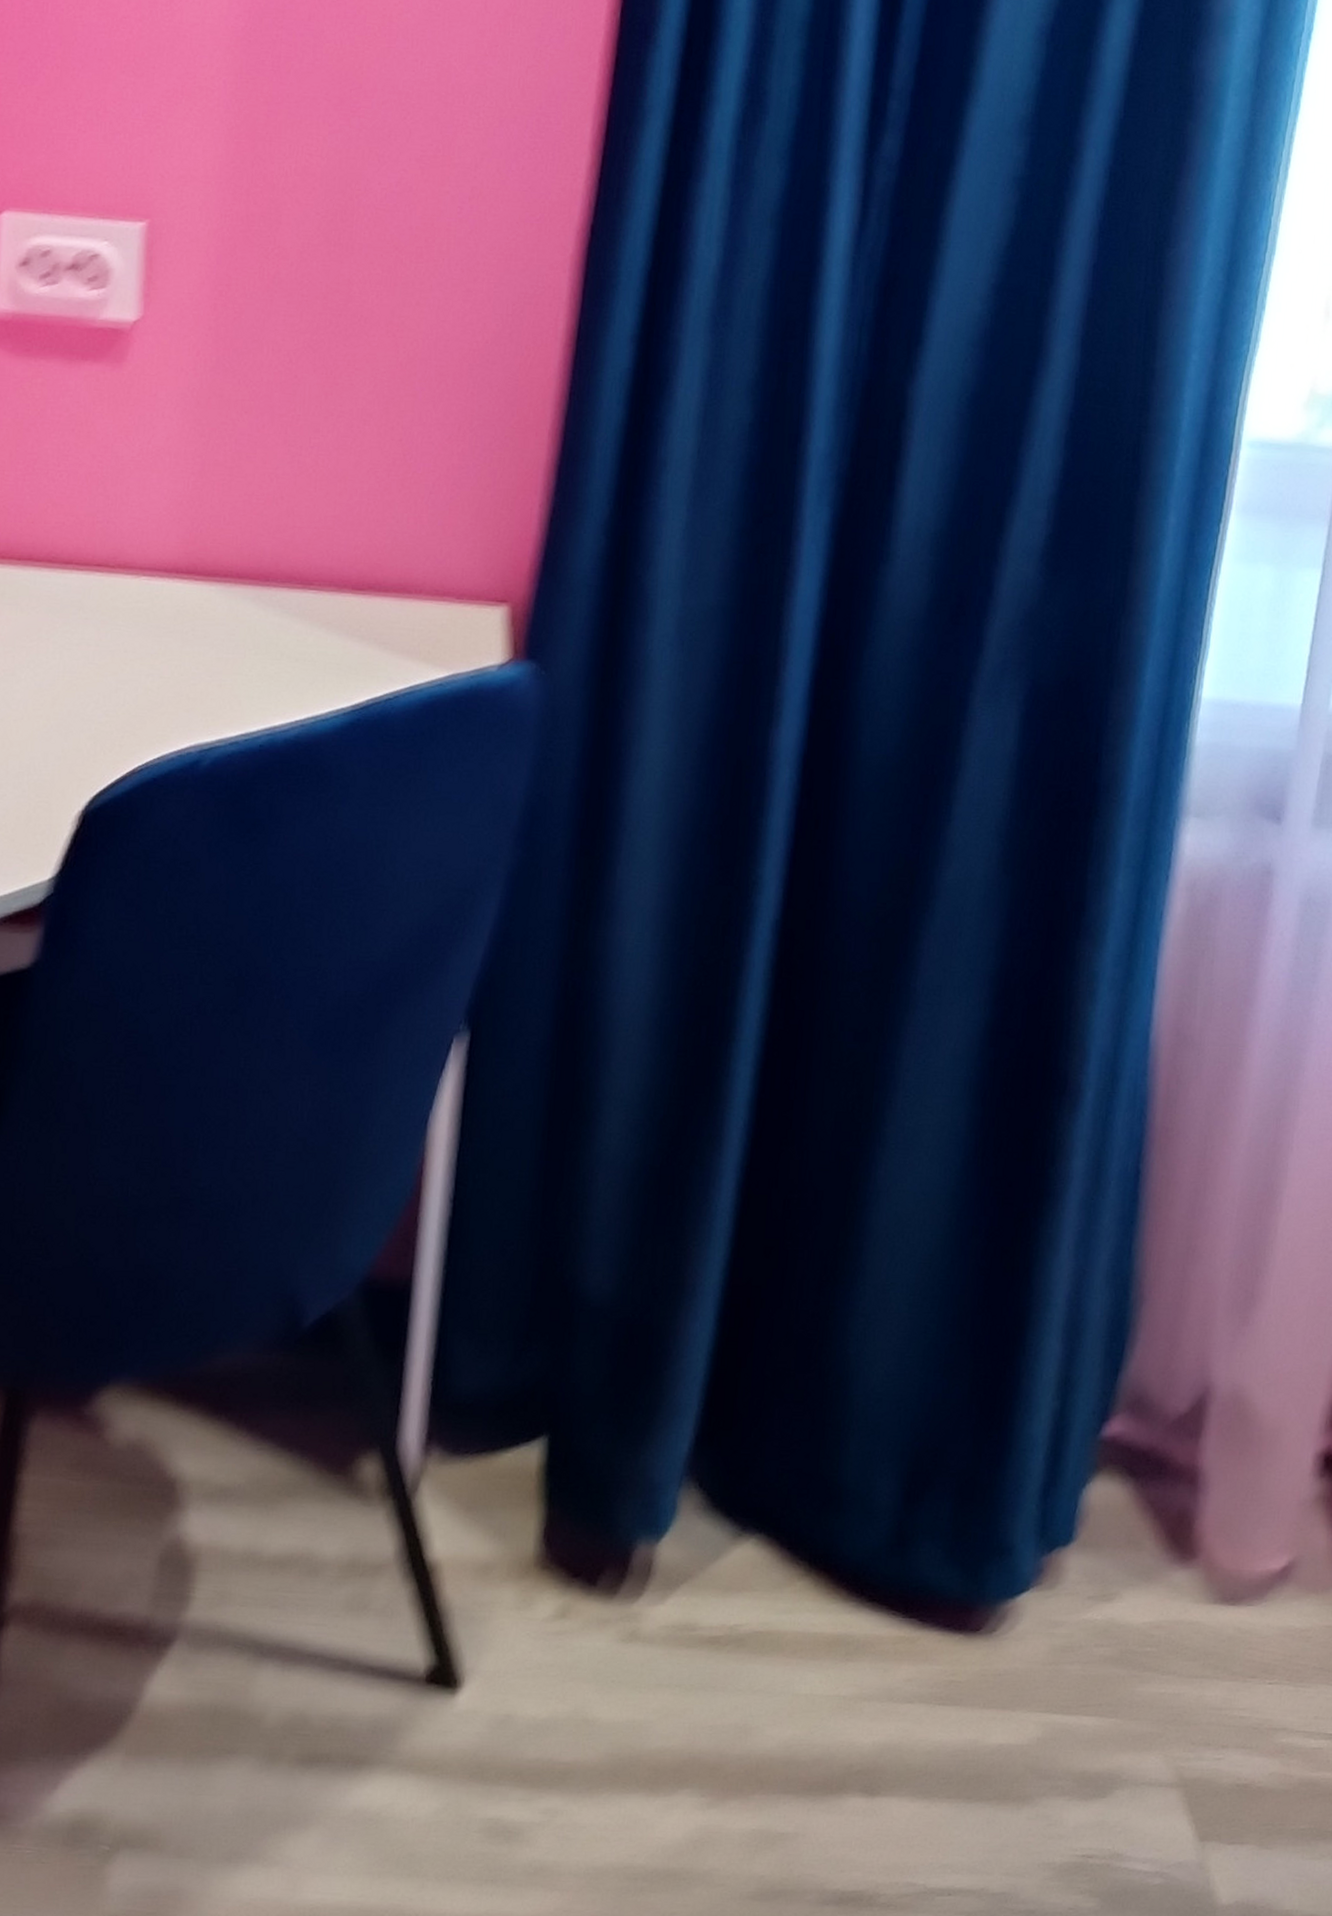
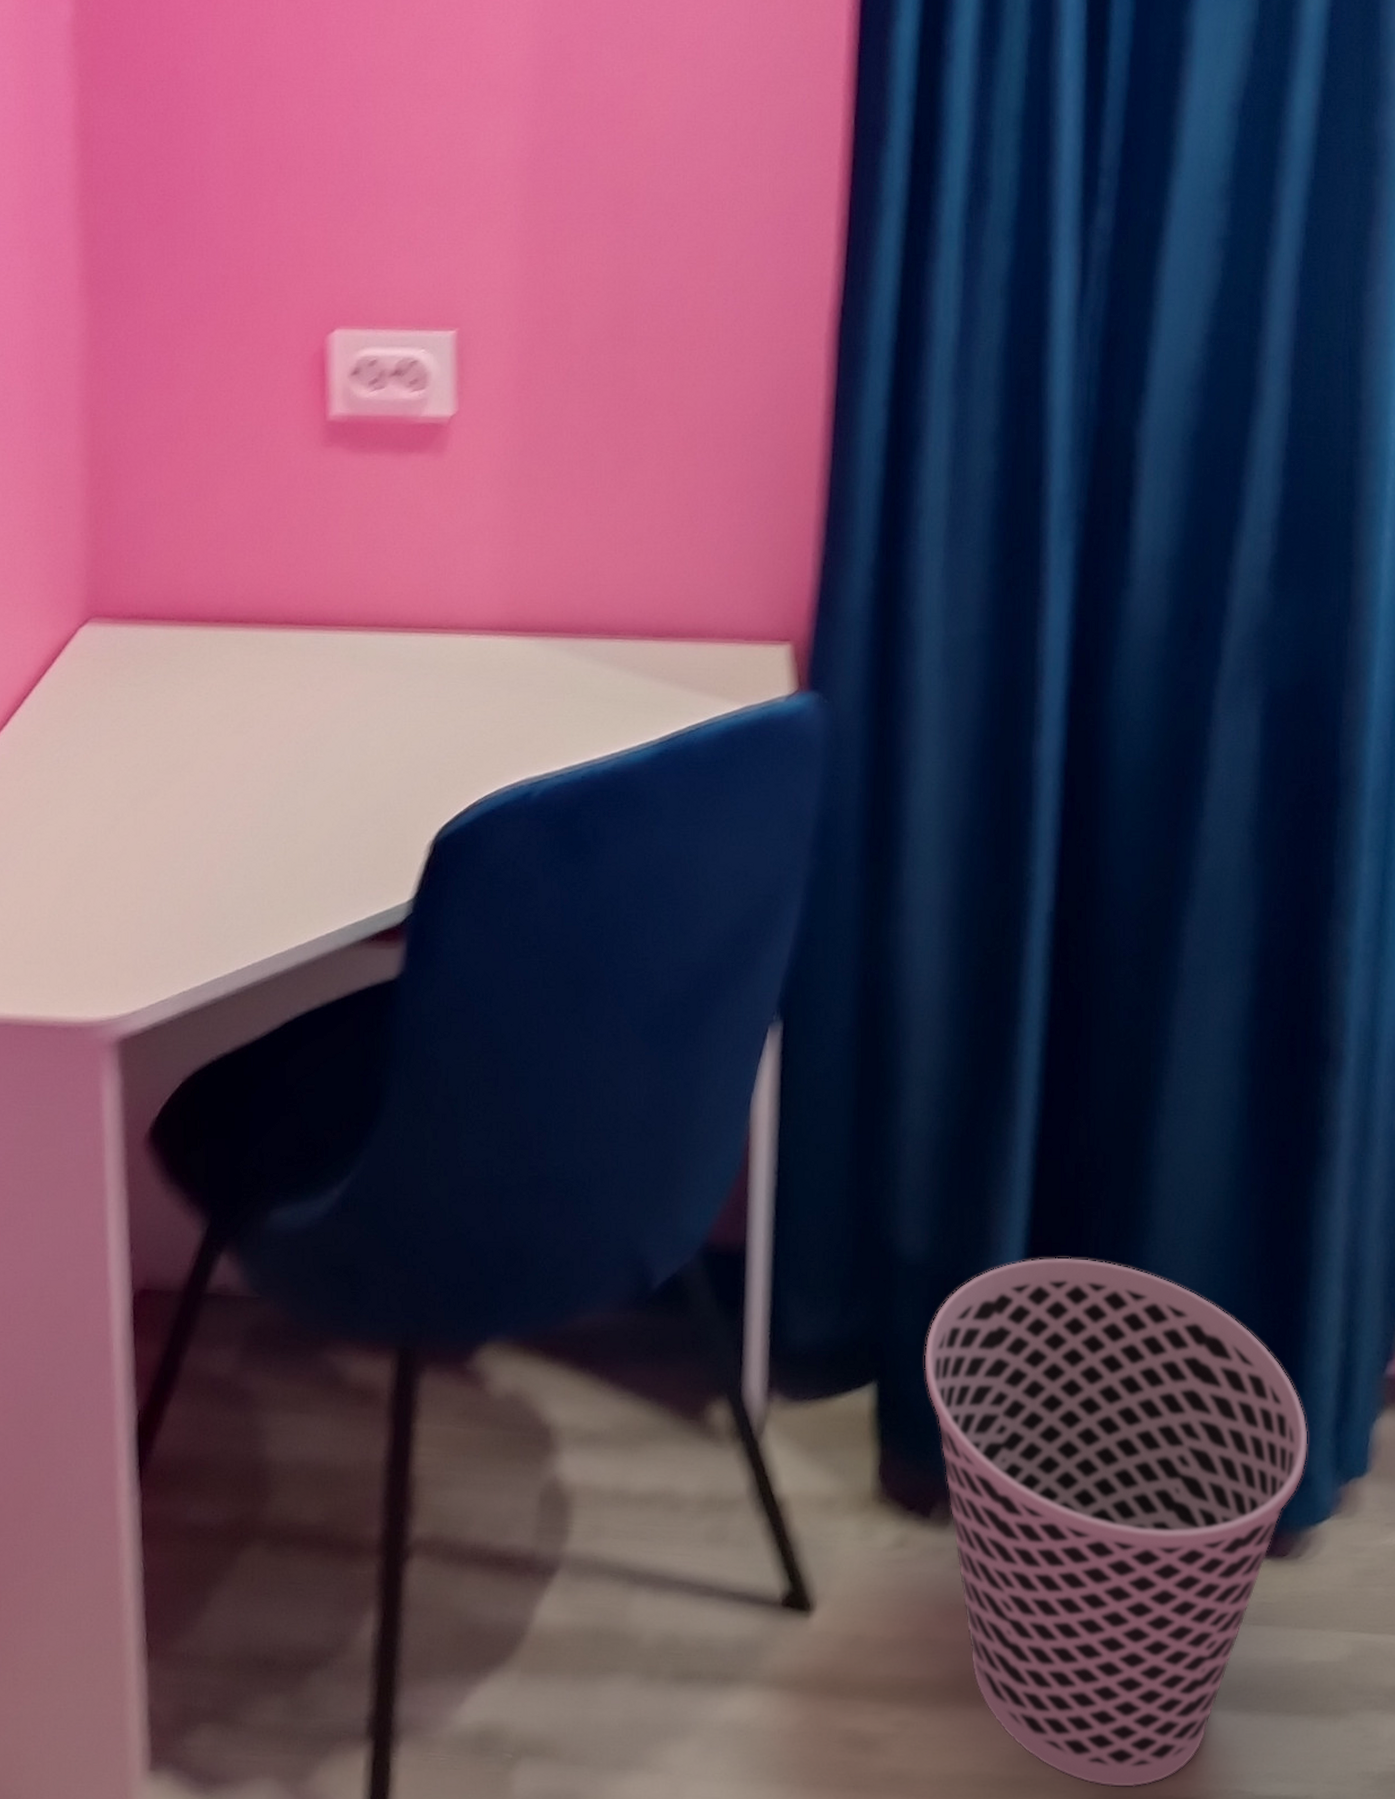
wastebasket: none [602,1302,1013,1880] -> present [924,1257,1308,1787]

